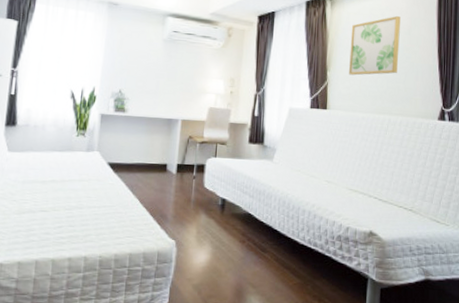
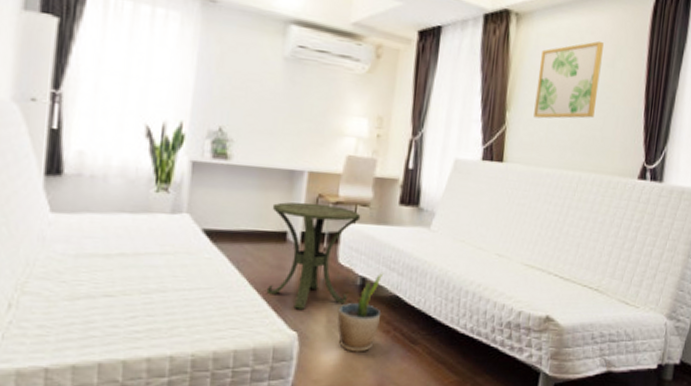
side table: none [152,142,220,223] -> present [266,202,361,309]
potted plant: none [205,195,239,258] -> present [337,273,384,352]

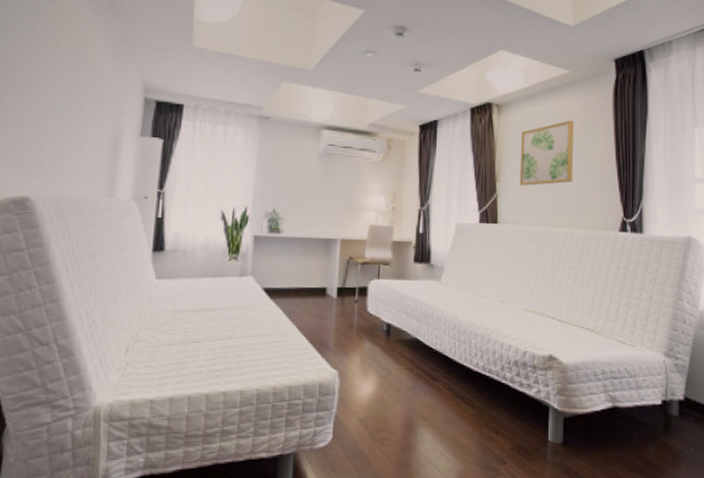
side table: present [266,202,361,309] -> none [312,264,384,351]
potted plant: present [337,273,384,352] -> none [370,320,405,388]

